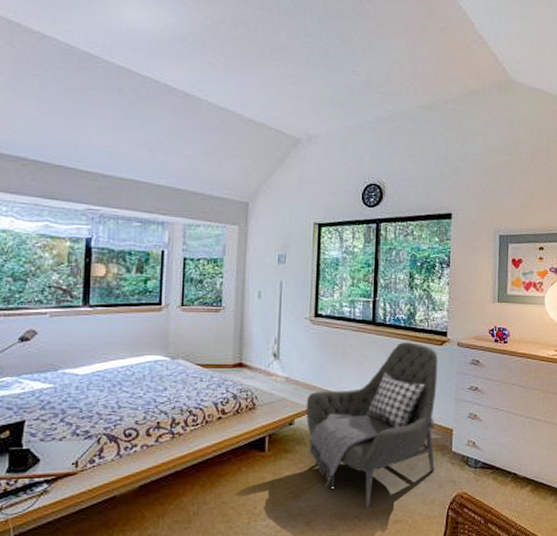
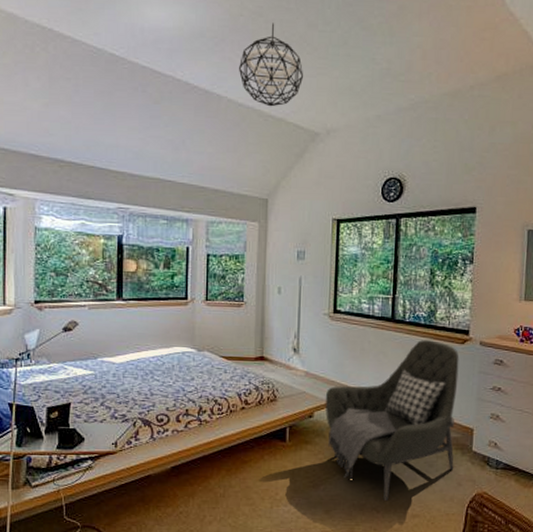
pendant light: none [220,31,286,112] -> present [239,23,304,107]

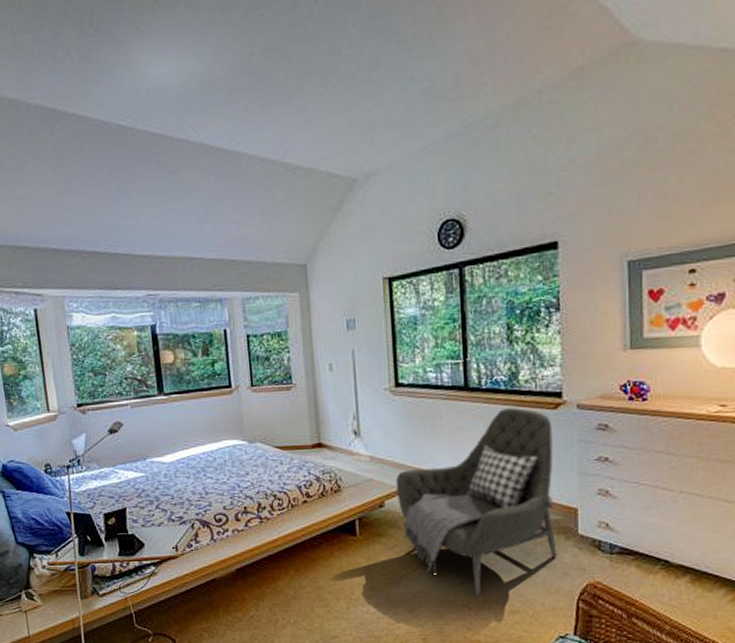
pendant light: present [239,23,304,107] -> none [257,56,332,157]

